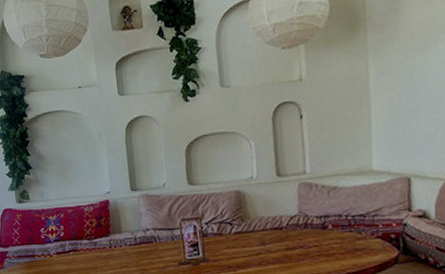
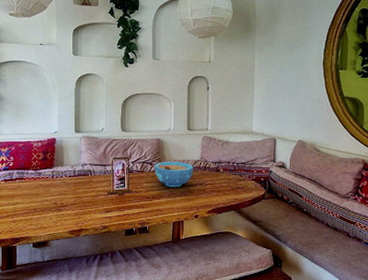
bowl: none [235,218,290,253] -> present [154,161,194,187]

